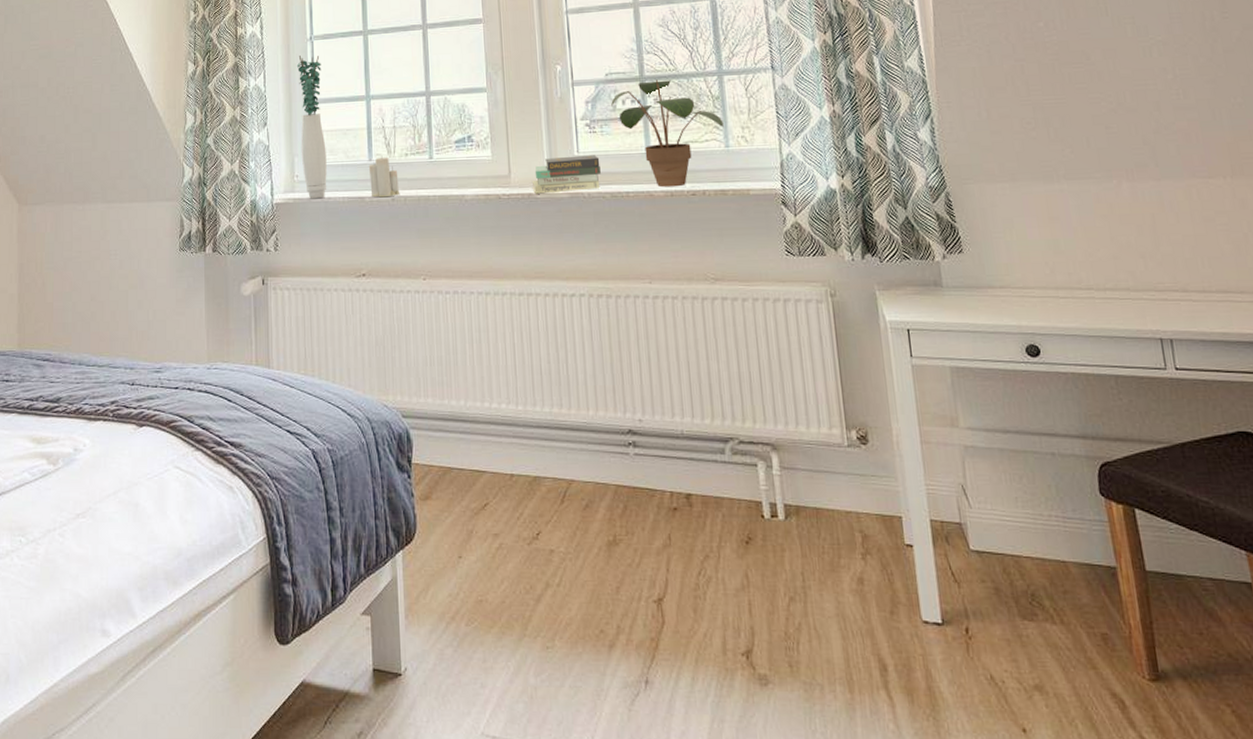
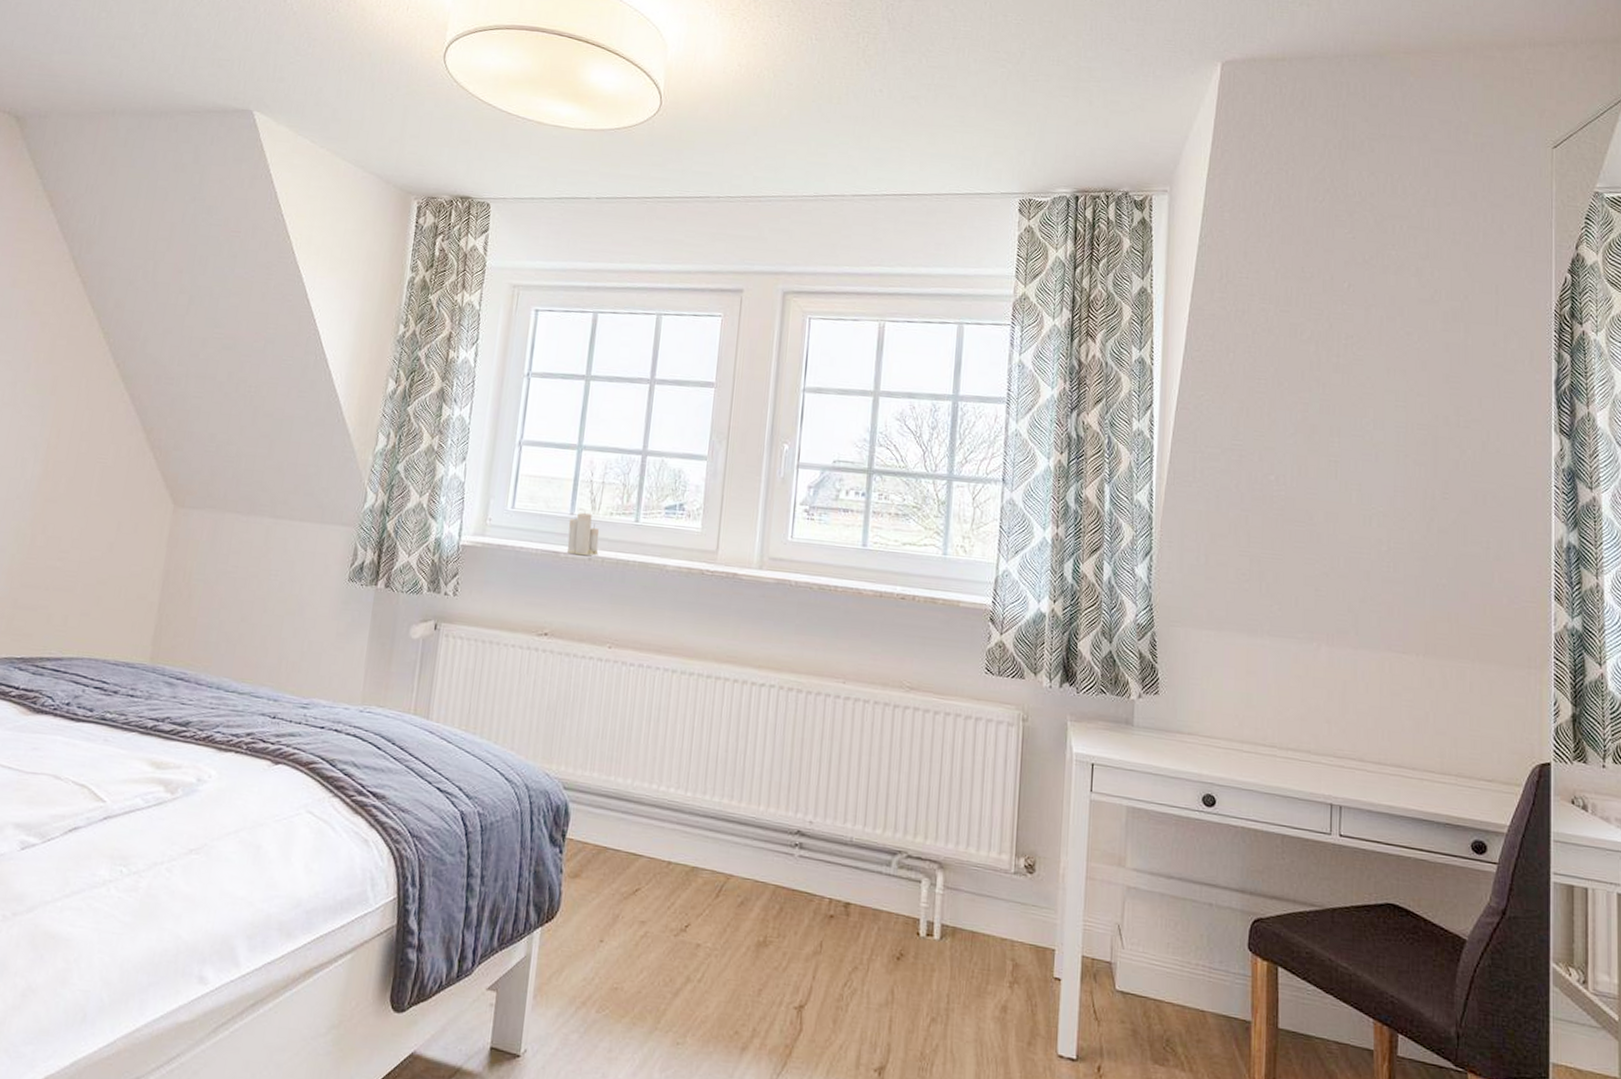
vase: present [296,56,327,199] -> none [497,391,535,547]
books: present [531,155,601,194] -> none [738,539,813,579]
potted plant: present [611,79,724,188] -> none [834,474,945,589]

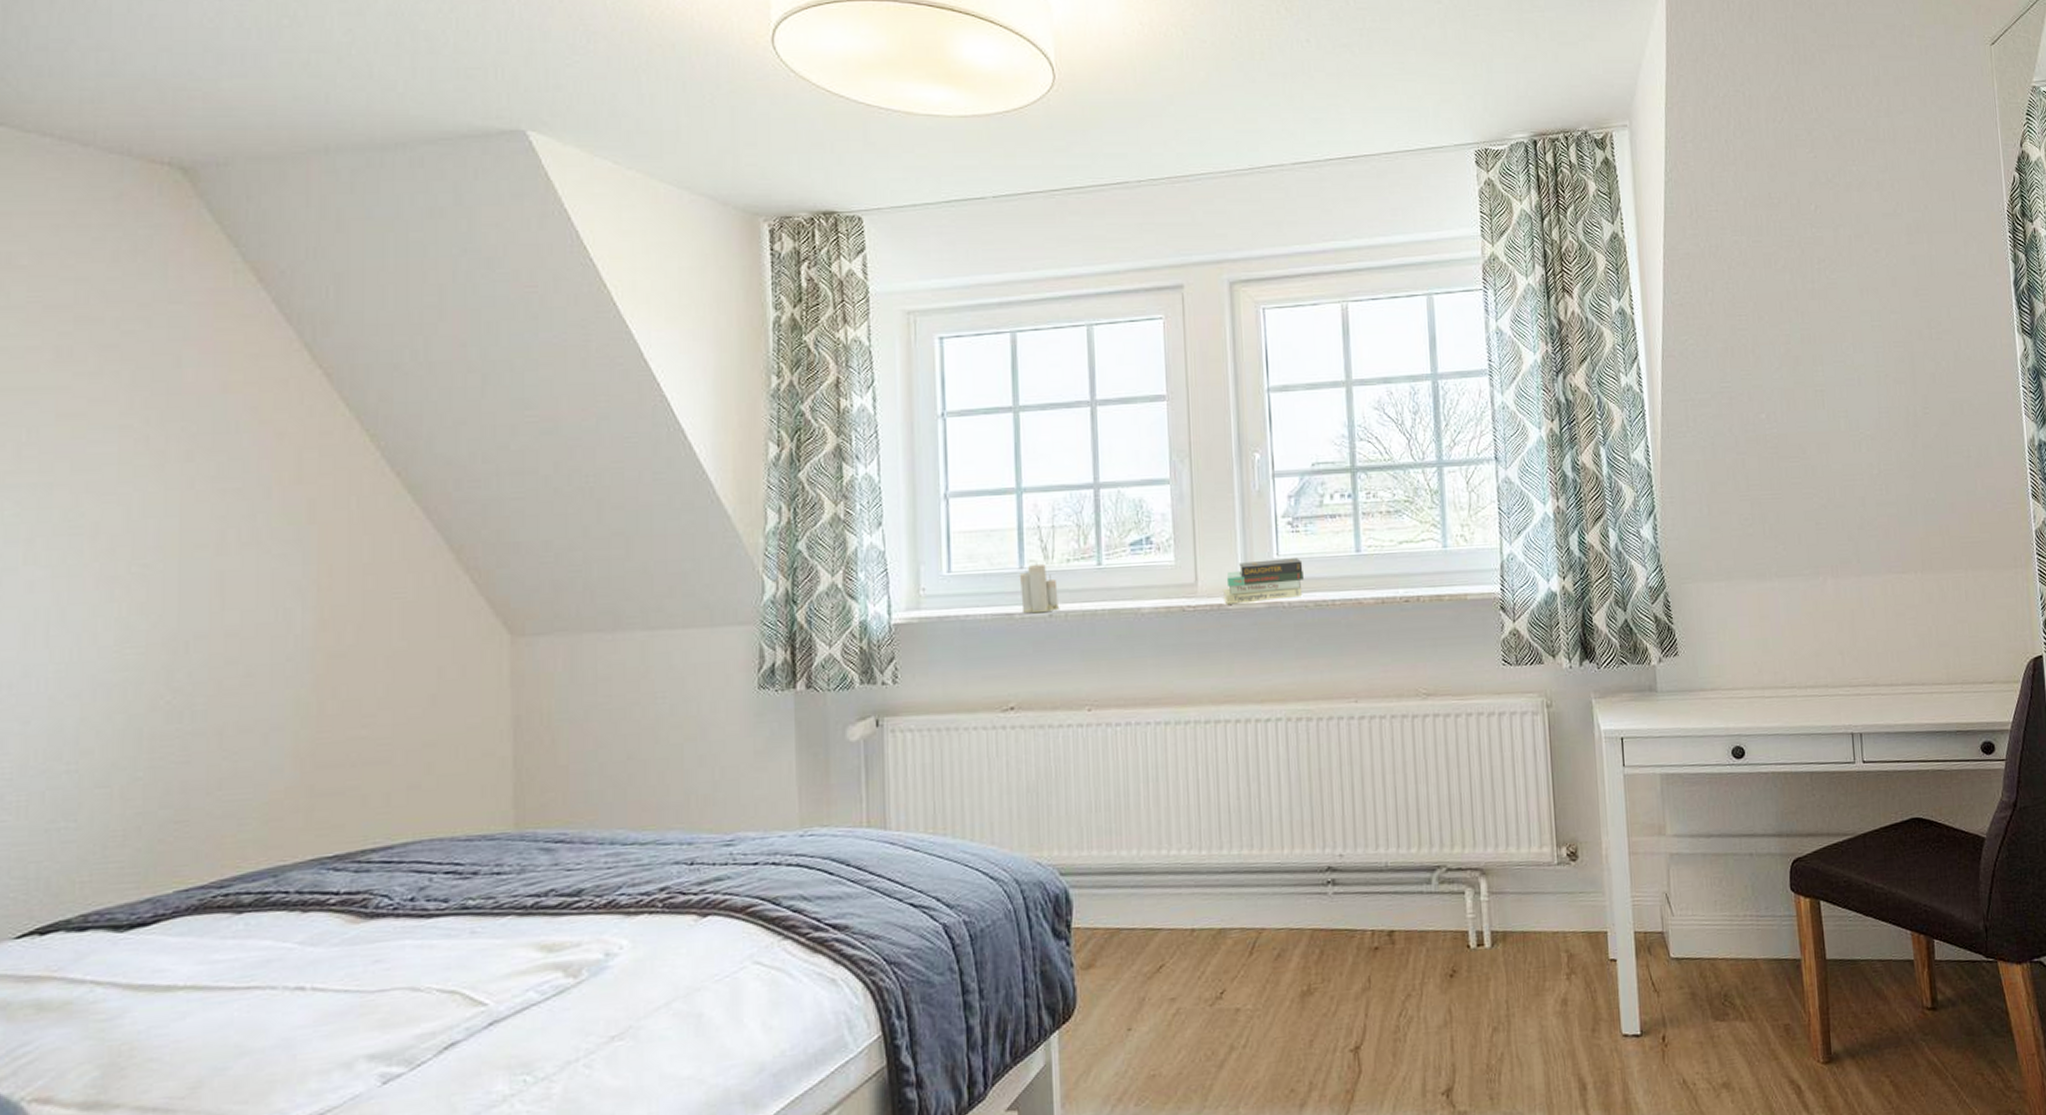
books: none [738,539,813,579] -> present [1222,558,1304,605]

